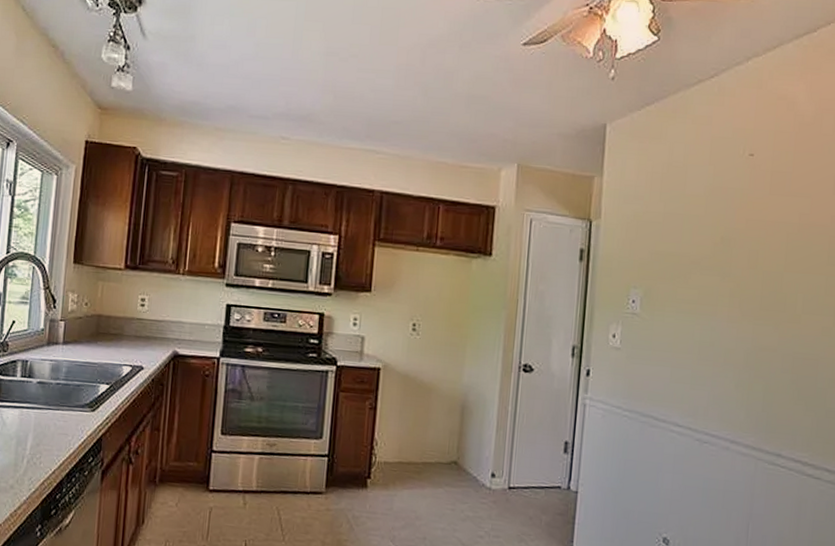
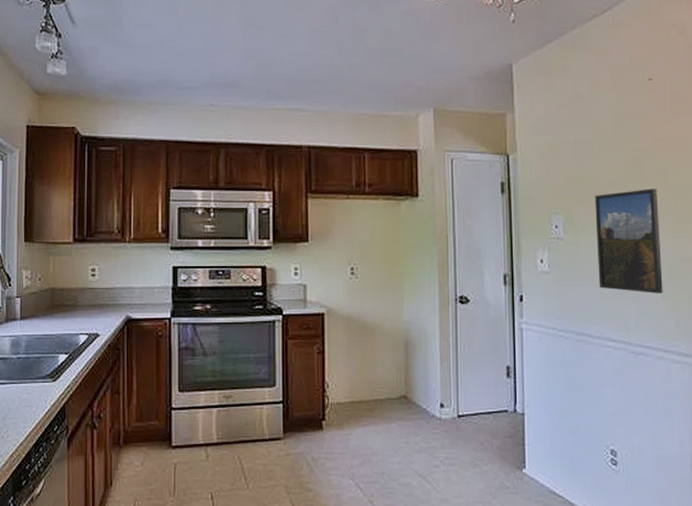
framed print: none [671,270,744,382] -> present [595,188,663,293]

